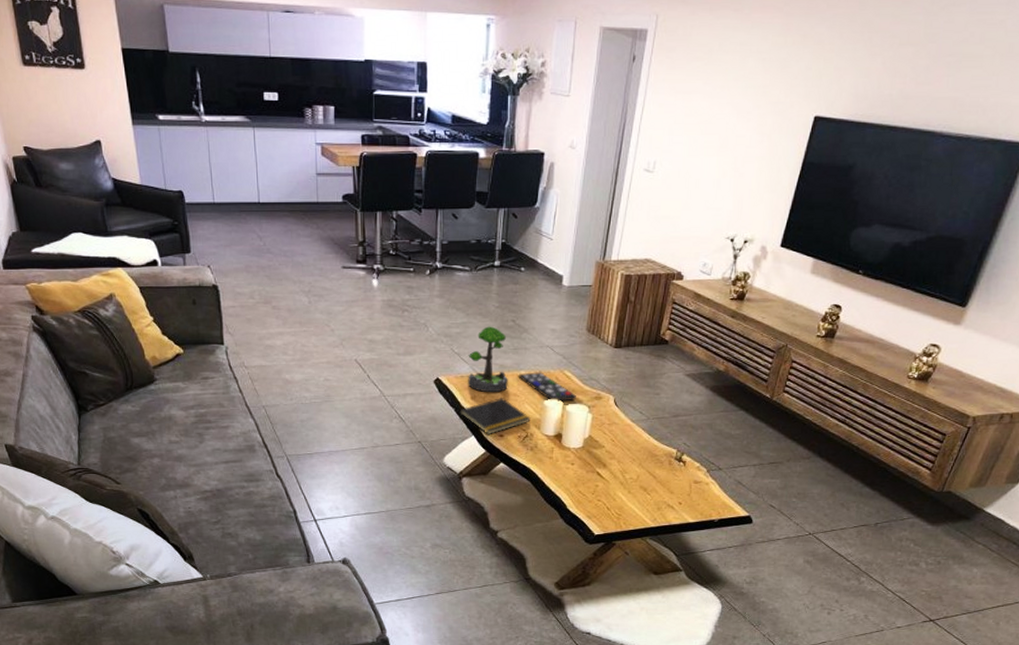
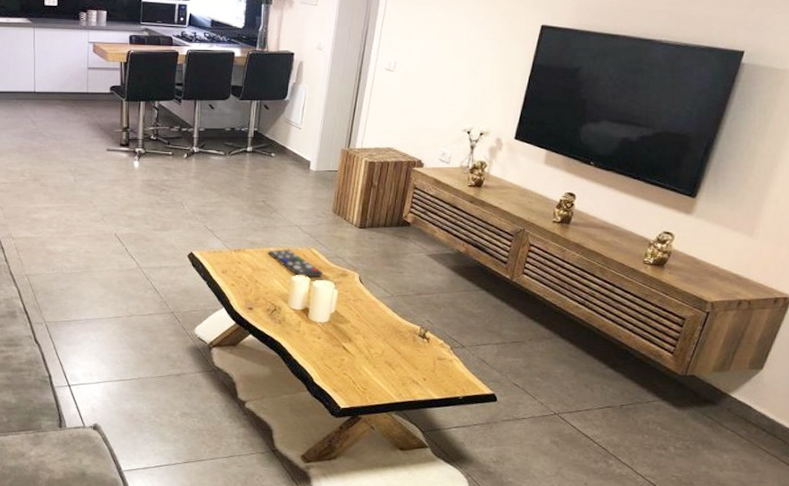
notepad: present [458,397,531,434] -> none [210,271,279,307]
plant: present [468,326,508,393] -> none [220,206,258,268]

